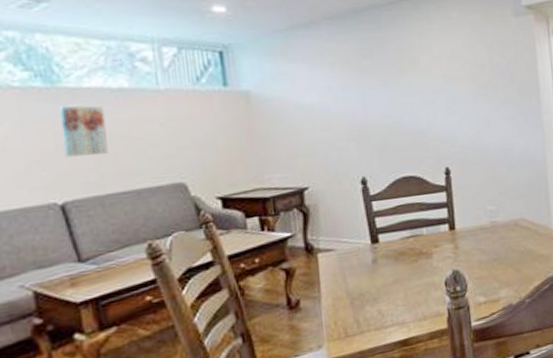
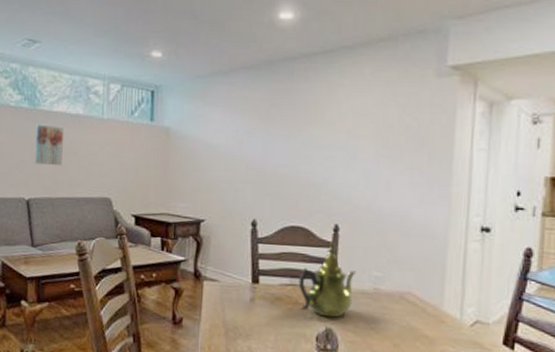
teapot: none [419,185,474,260] -> present [298,241,357,318]

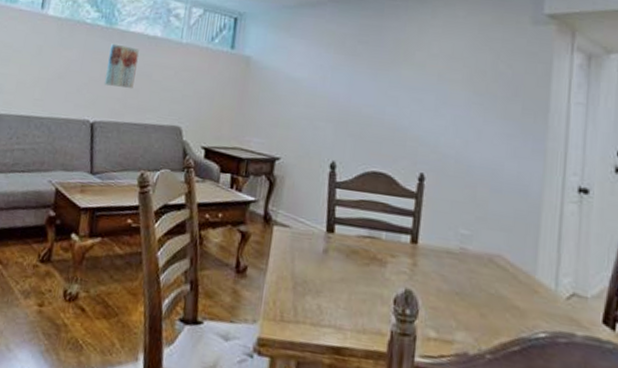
teapot: present [298,241,357,318] -> none [377,192,442,278]

